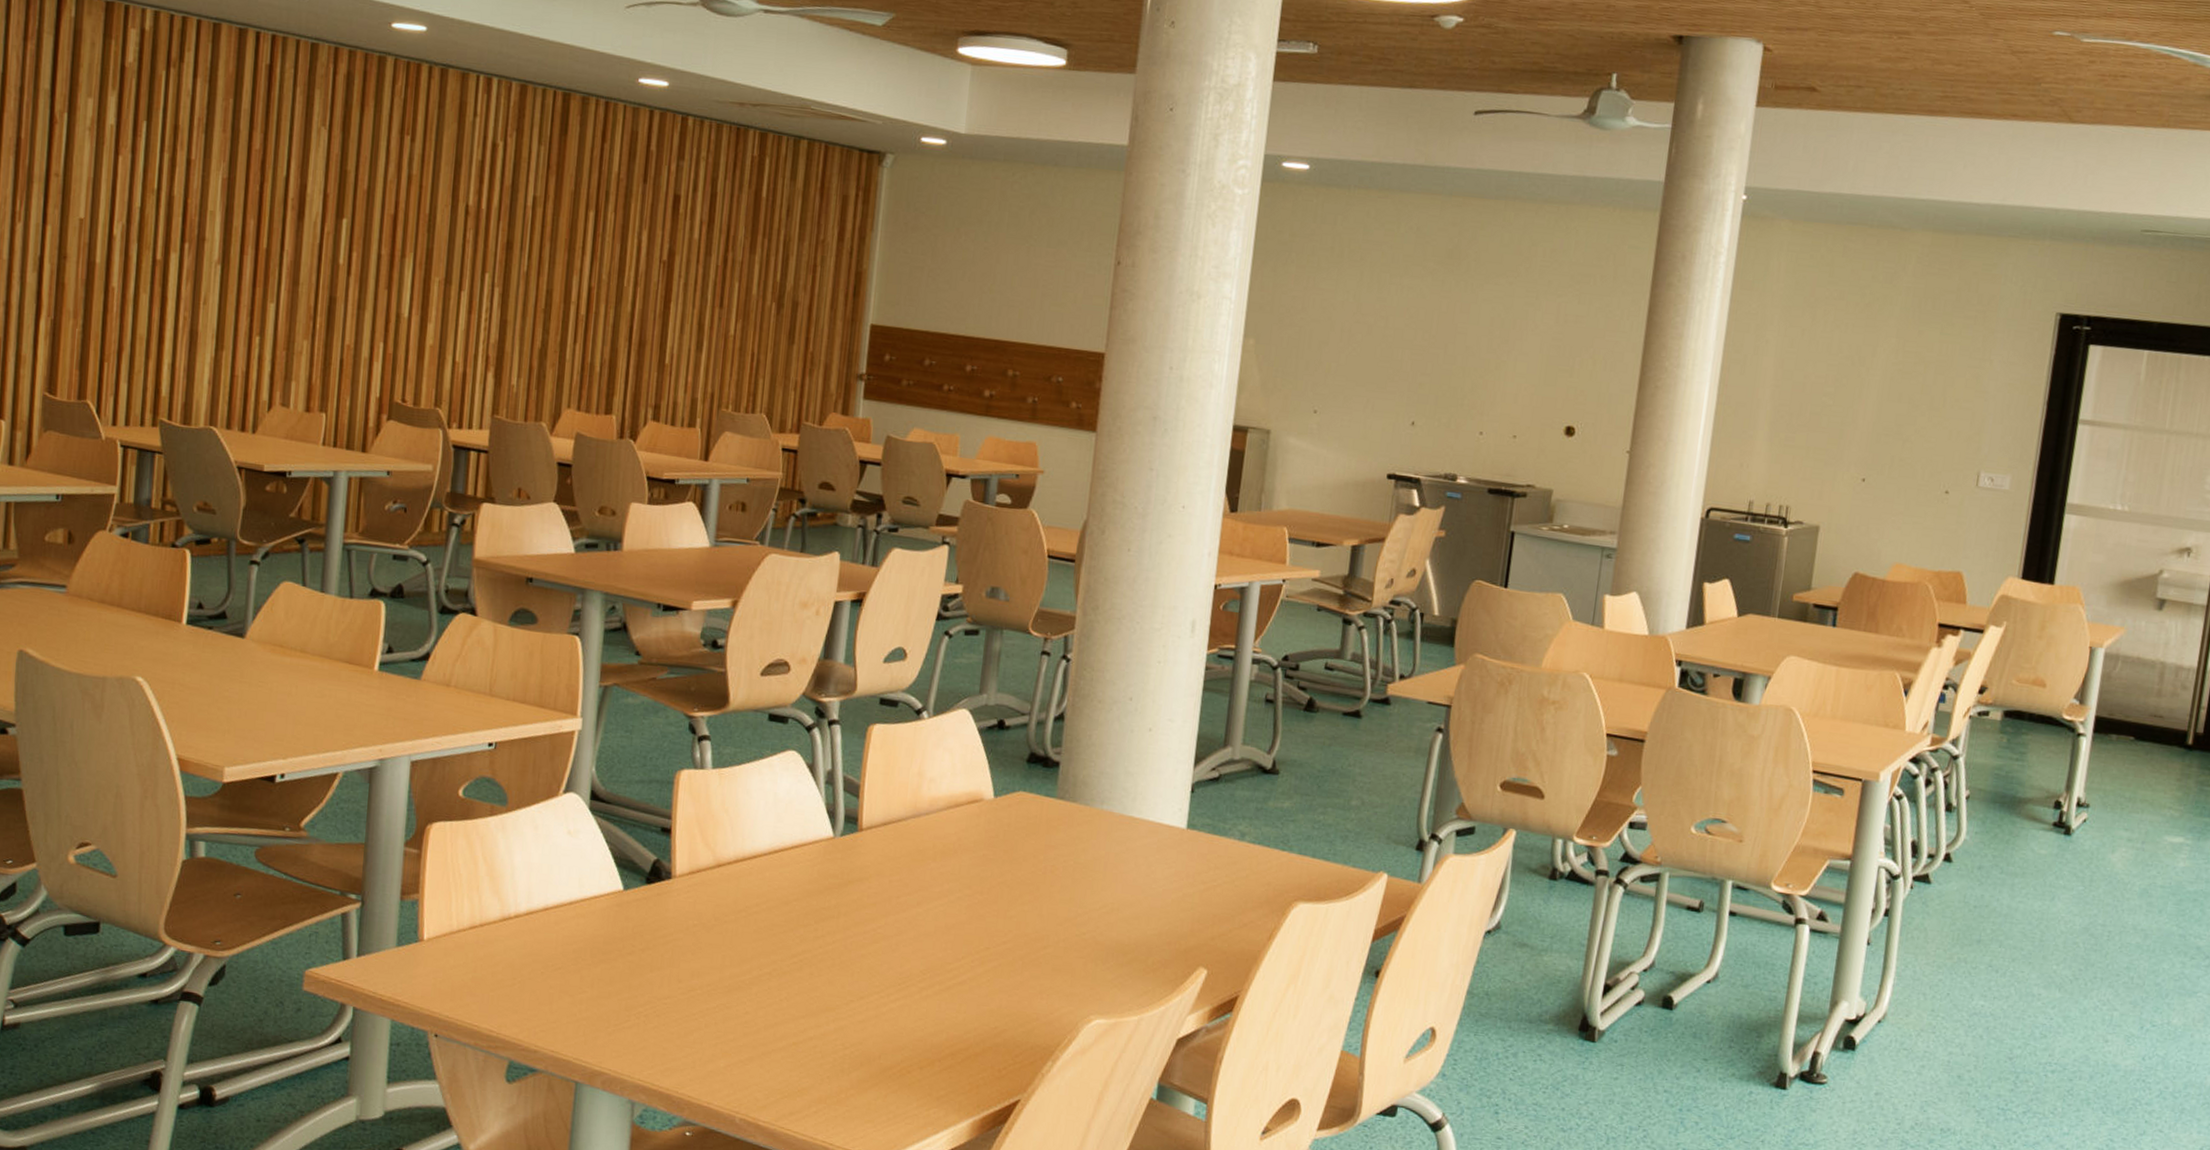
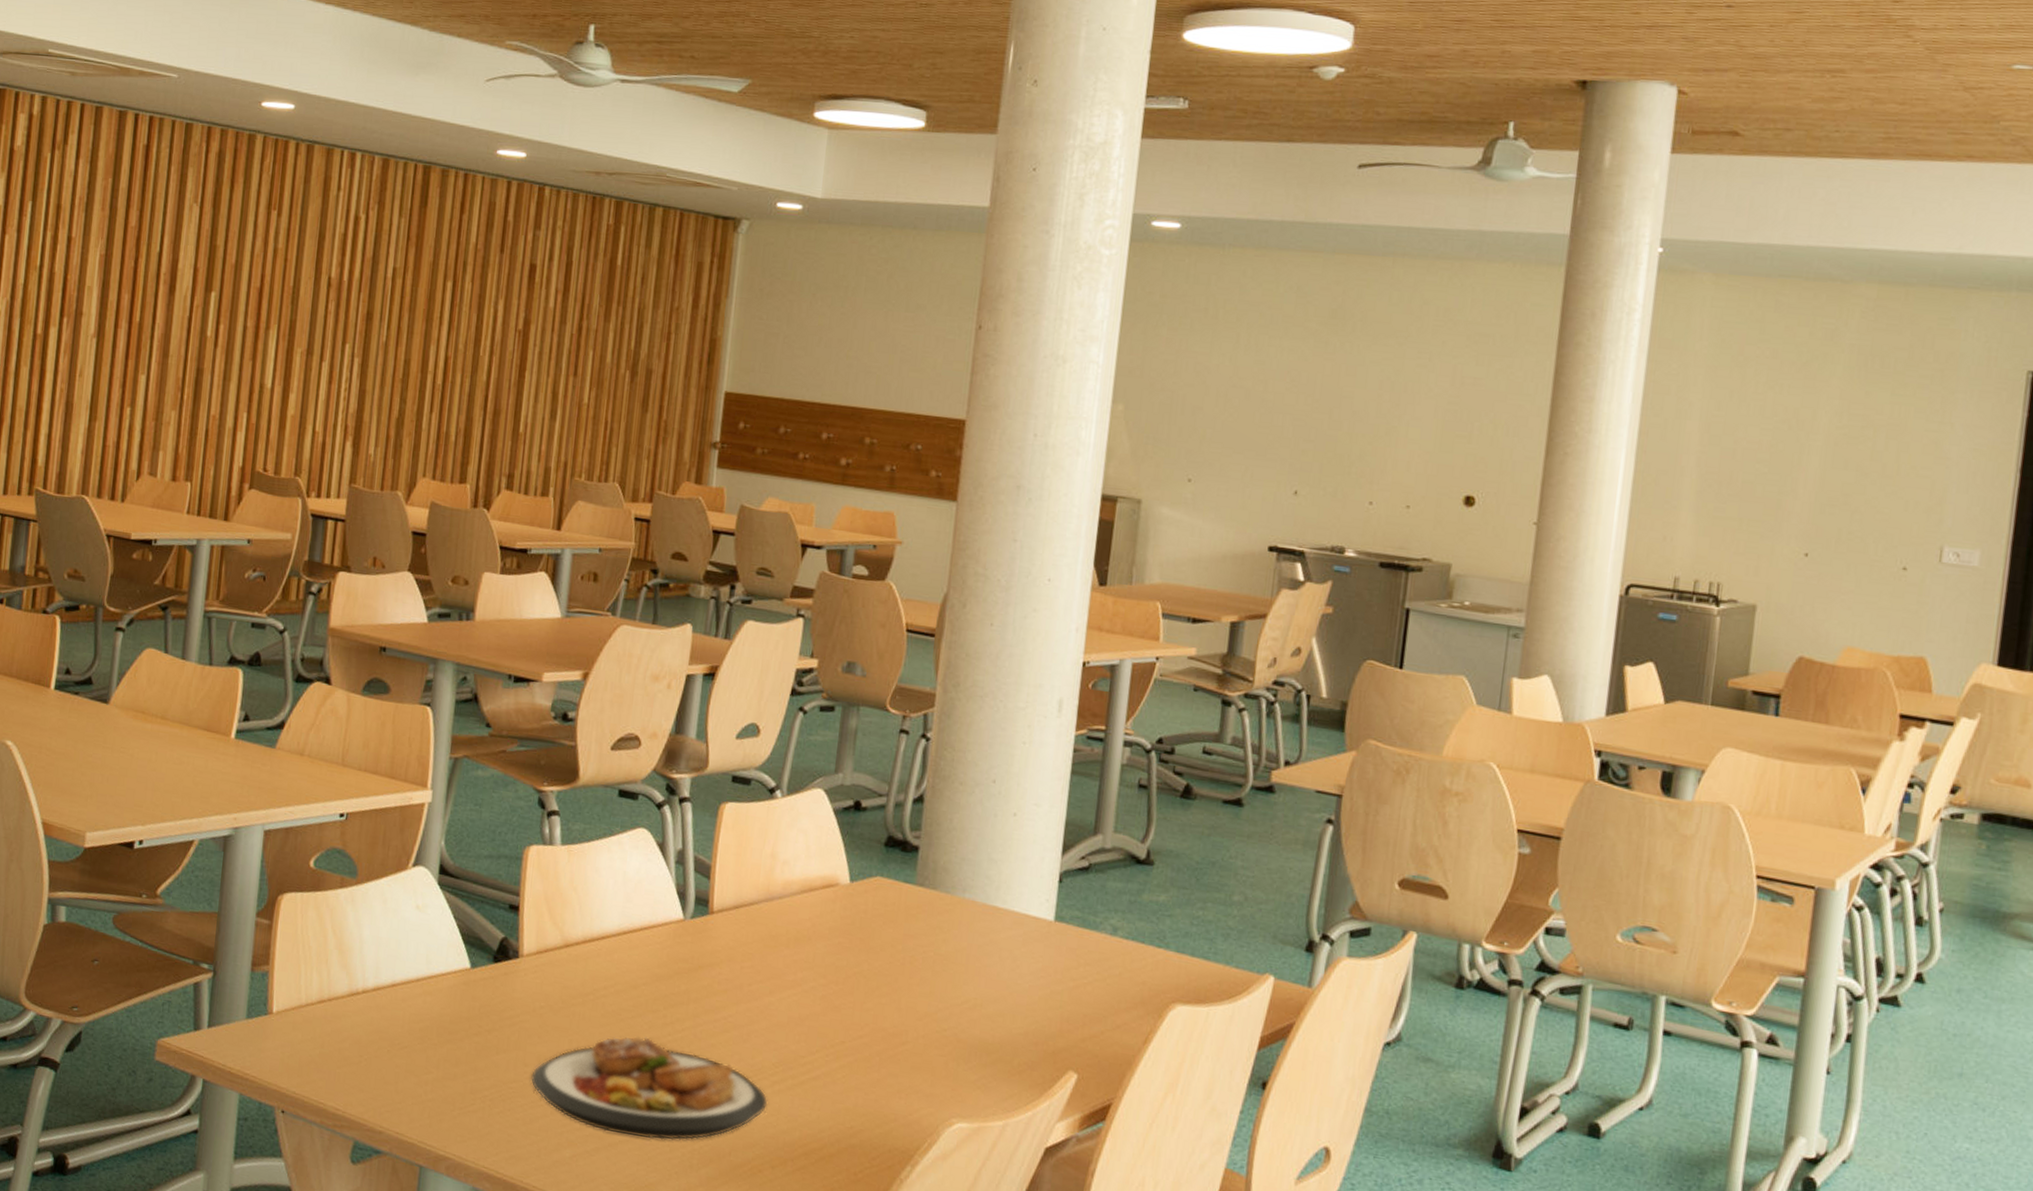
plate: none [685,949,916,1047] -> present [531,1035,768,1140]

